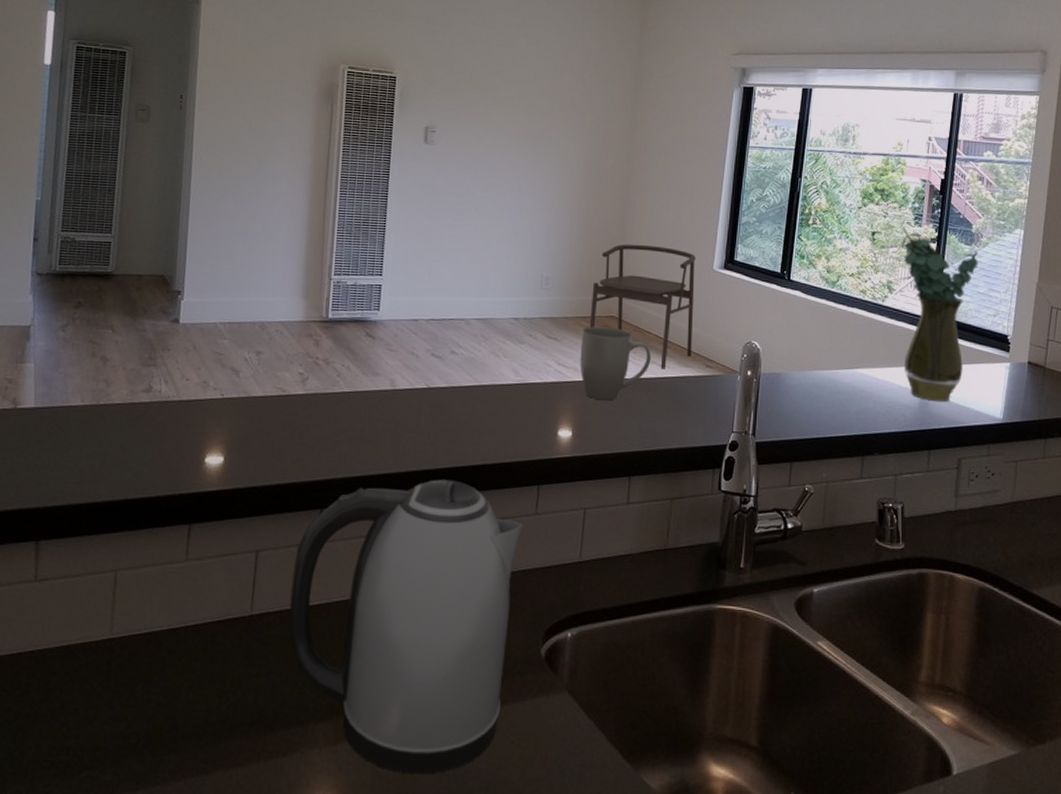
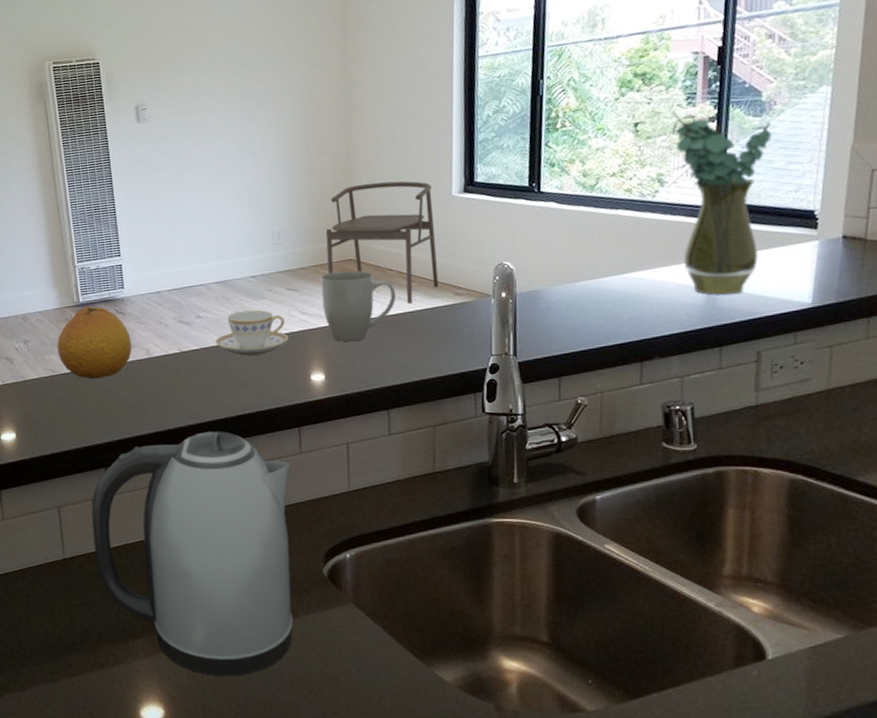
fruit: none [292,323,377,405] -> present [57,305,132,379]
teacup: none [466,353,542,402] -> present [215,310,289,356]

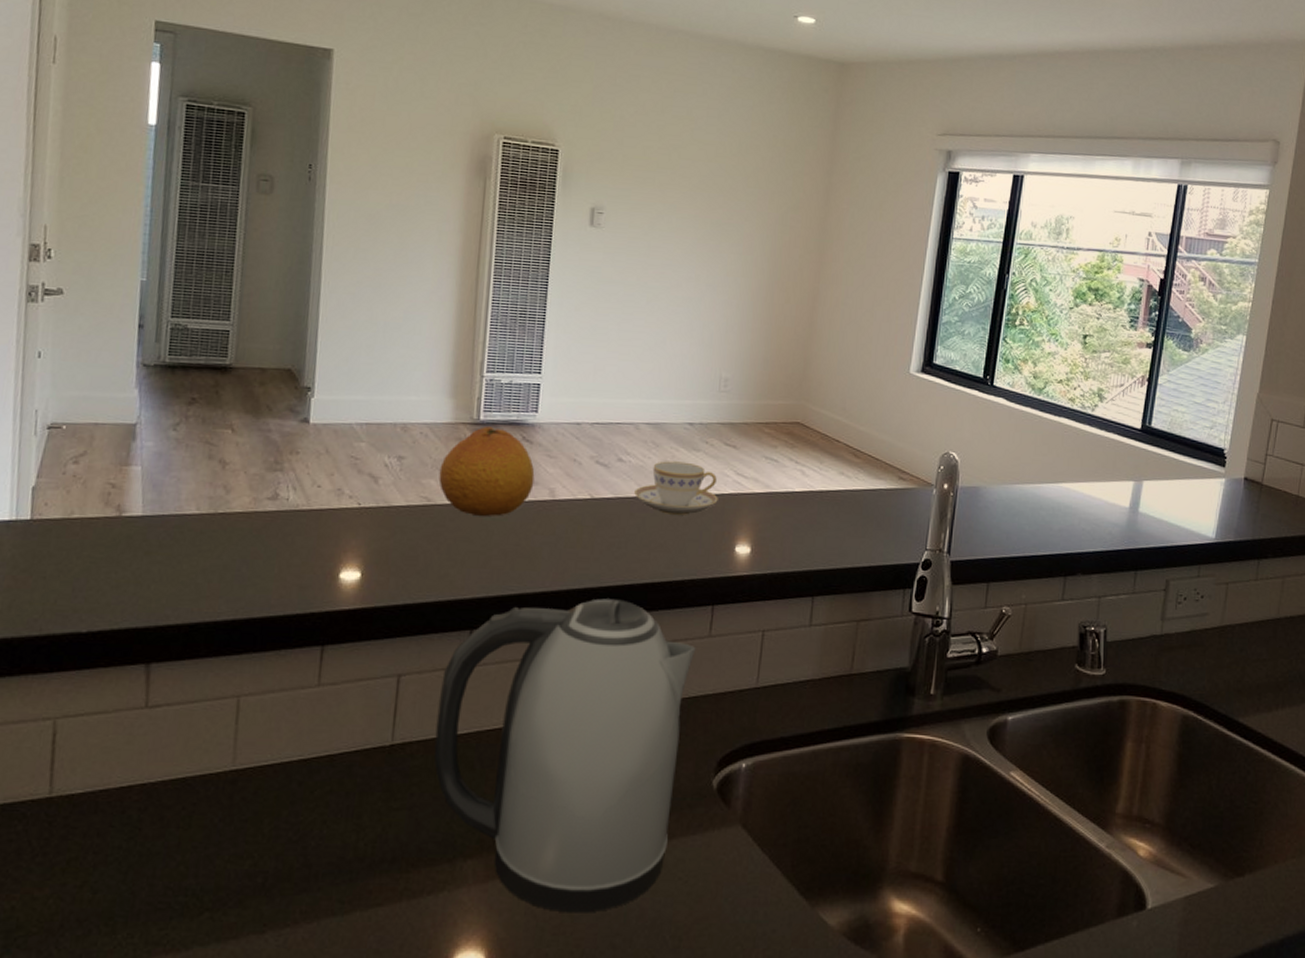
mug: present [321,270,396,342] -> none [760,433,840,514]
armchair: present [325,181,439,304] -> none [772,343,891,481]
vase: present [671,110,772,295] -> none [1112,330,1197,519]

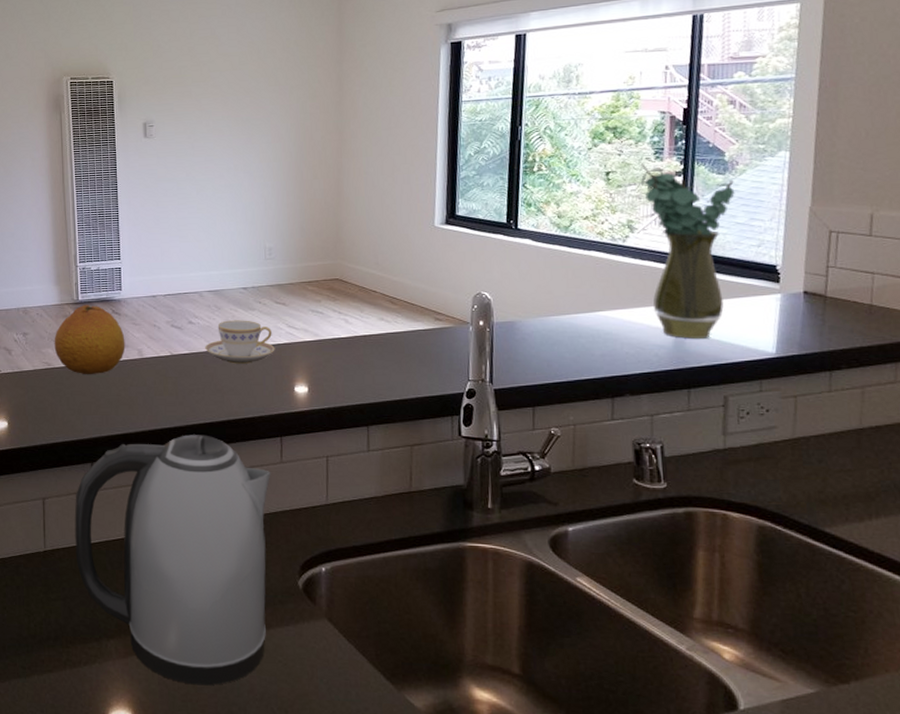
vase: none [1112,330,1197,519] -> present [640,163,735,339]

